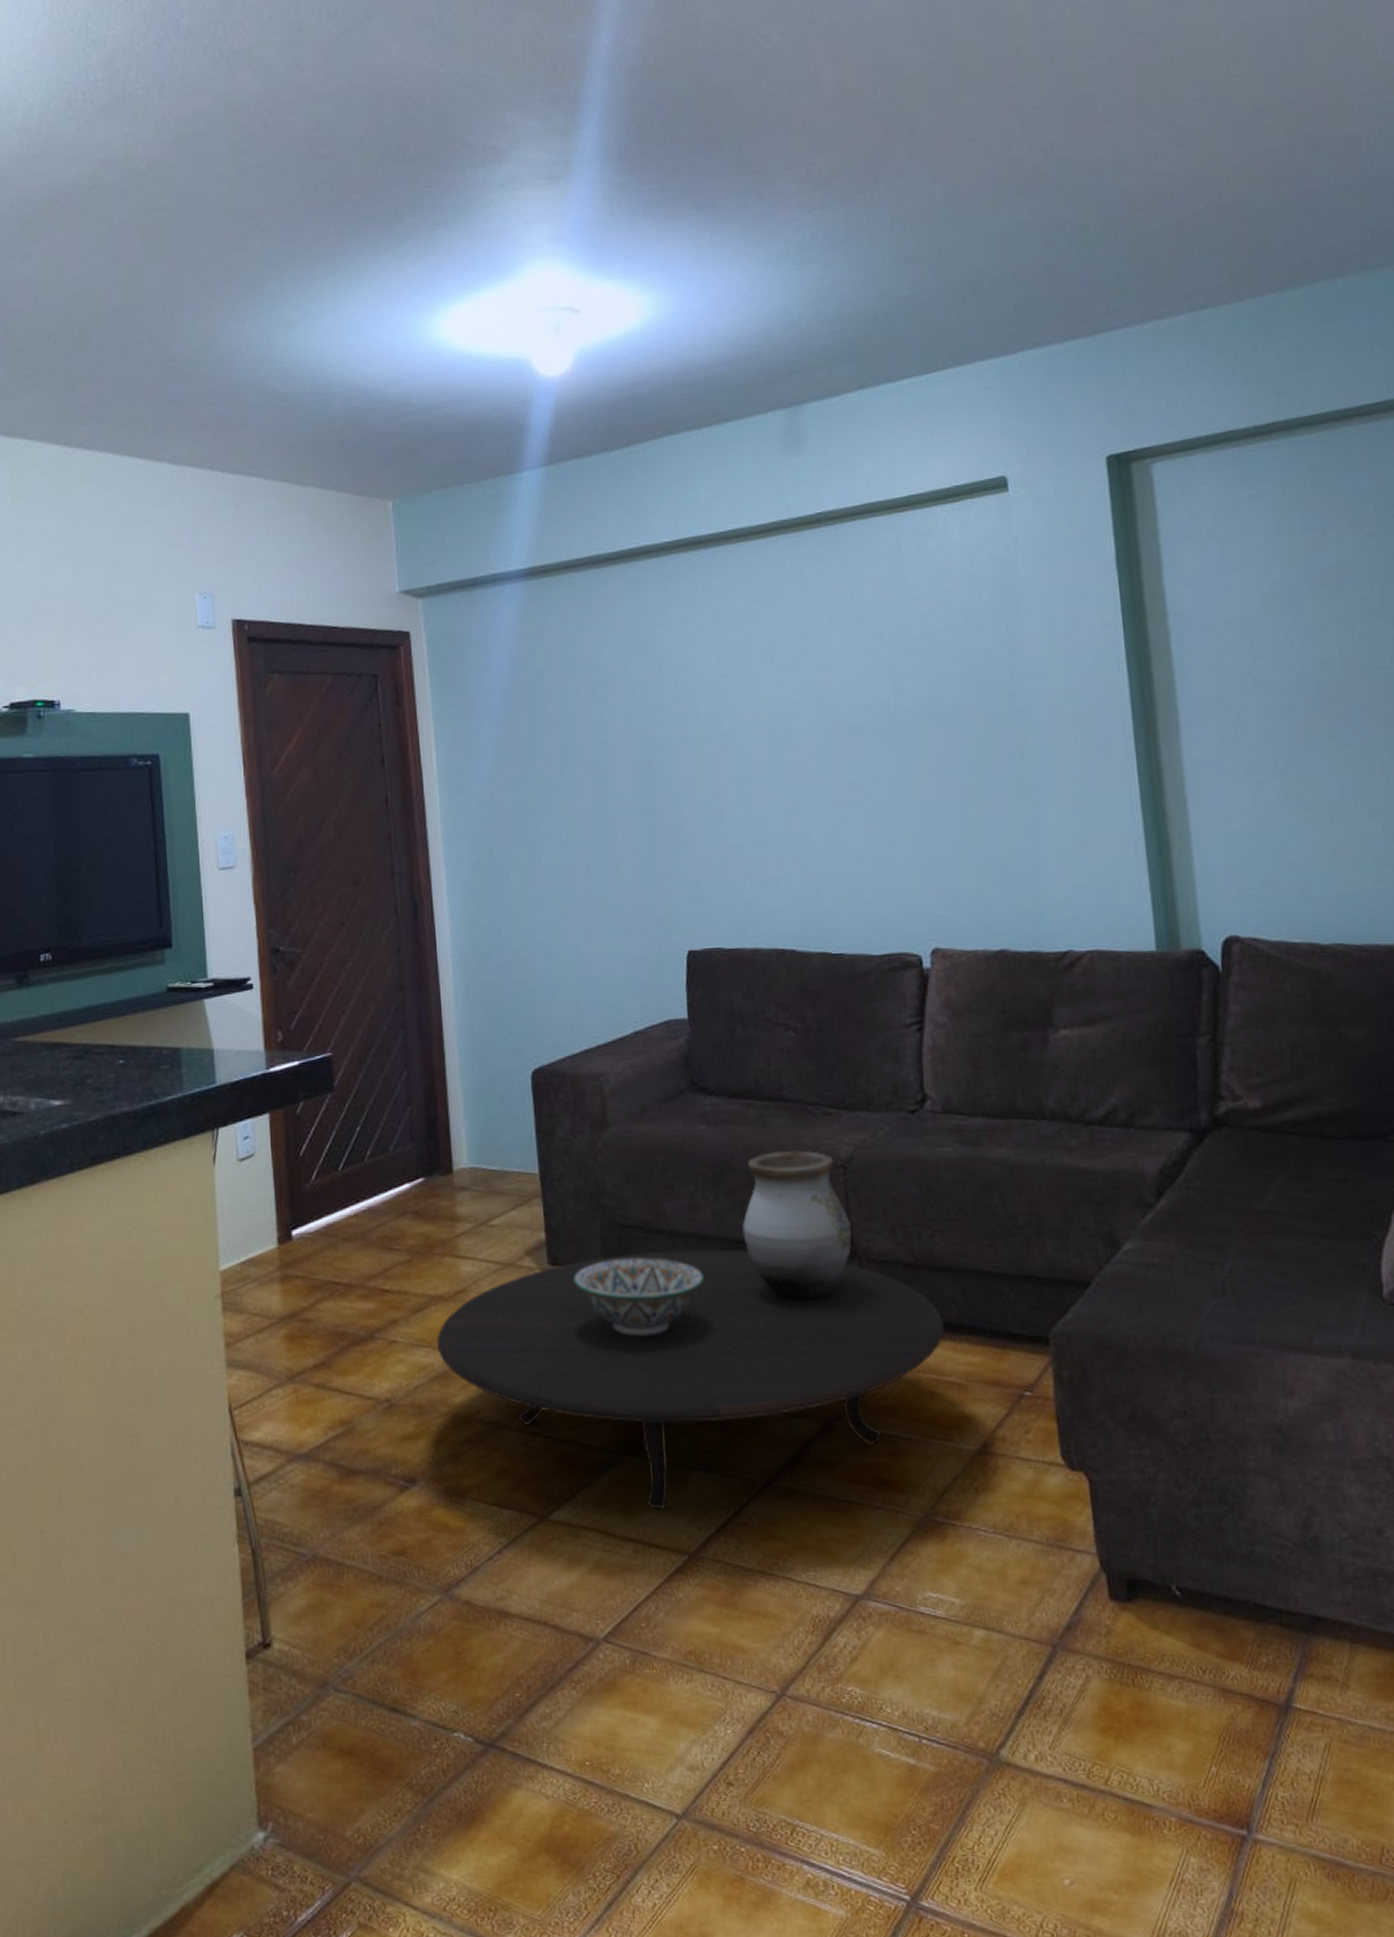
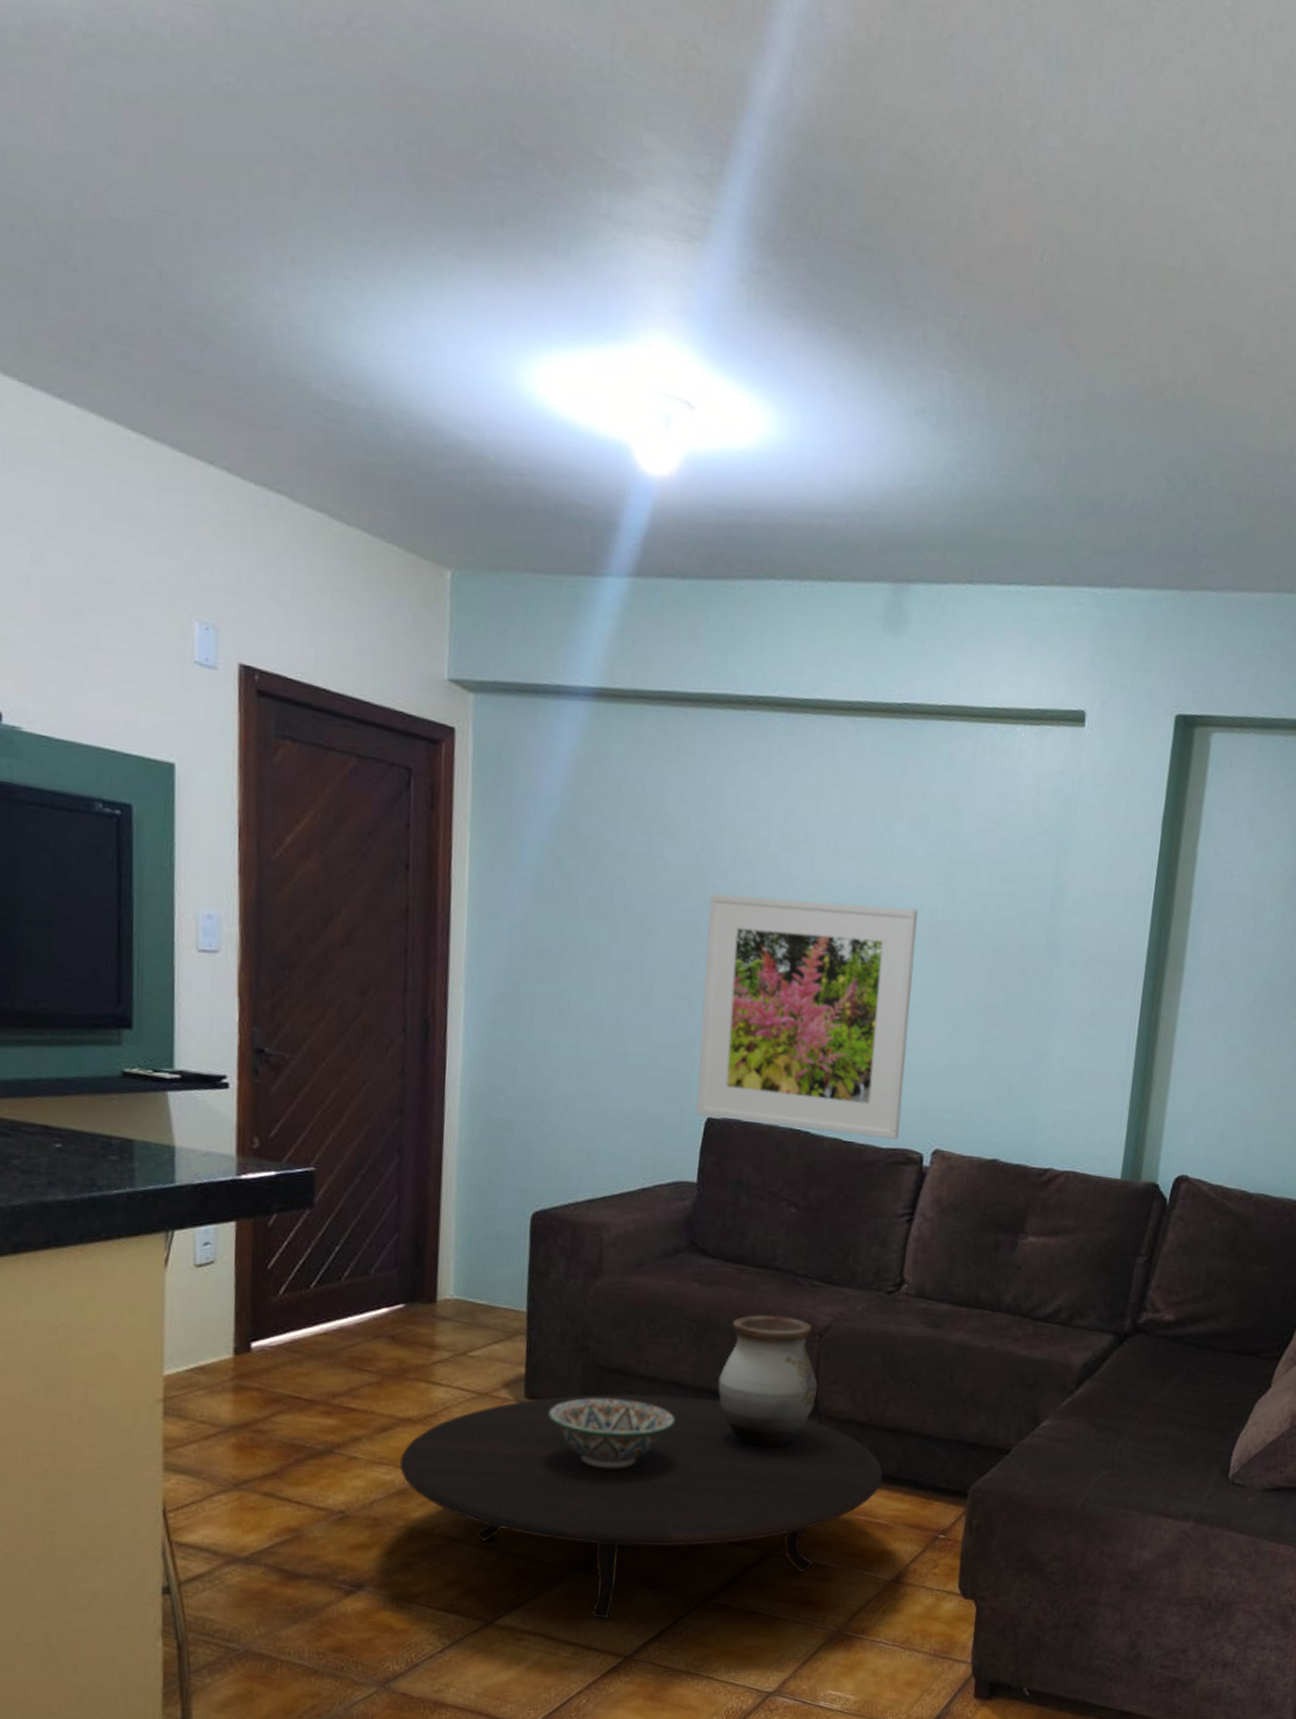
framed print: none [657,706,892,950] -> present [695,893,918,1139]

